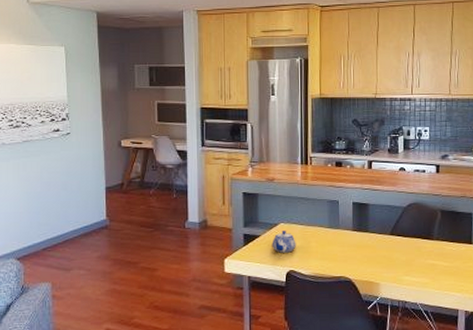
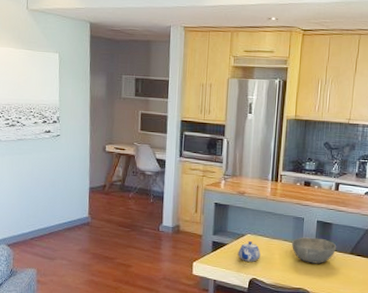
bowl: none [327,220,376,249] -> present [291,237,337,264]

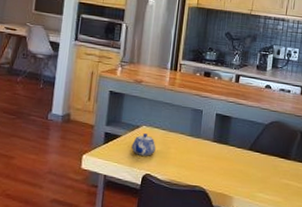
bowl: present [291,237,337,264] -> none [188,130,236,160]

